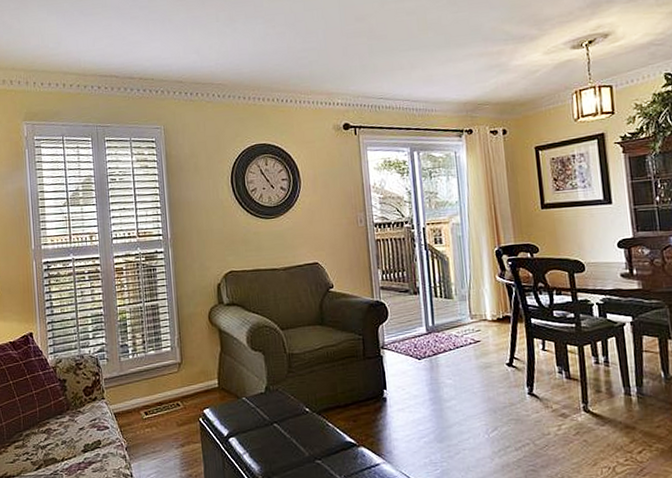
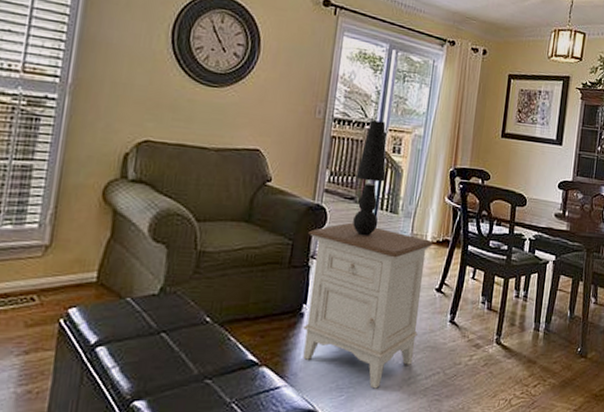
nightstand: none [374,312,499,462] -> present [302,222,434,389]
table lamp: none [405,217,436,324] -> present [353,120,386,236]

